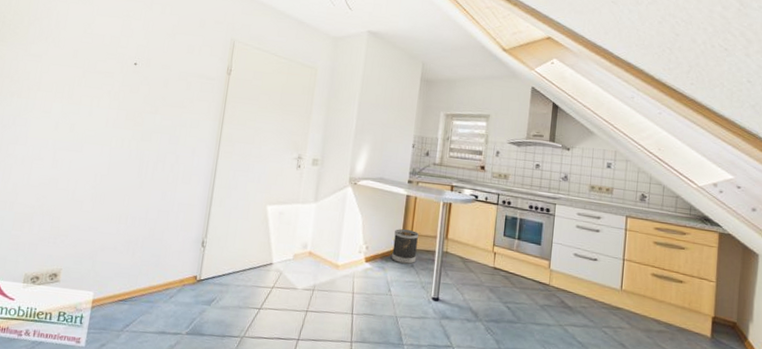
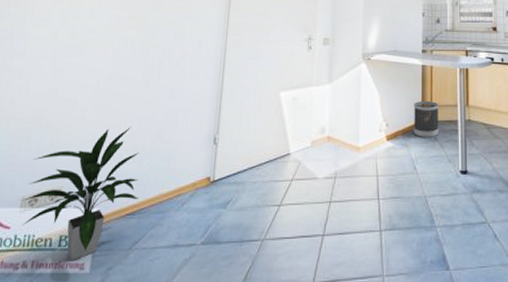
indoor plant: none [24,221,132,335] -> present [21,127,139,261]

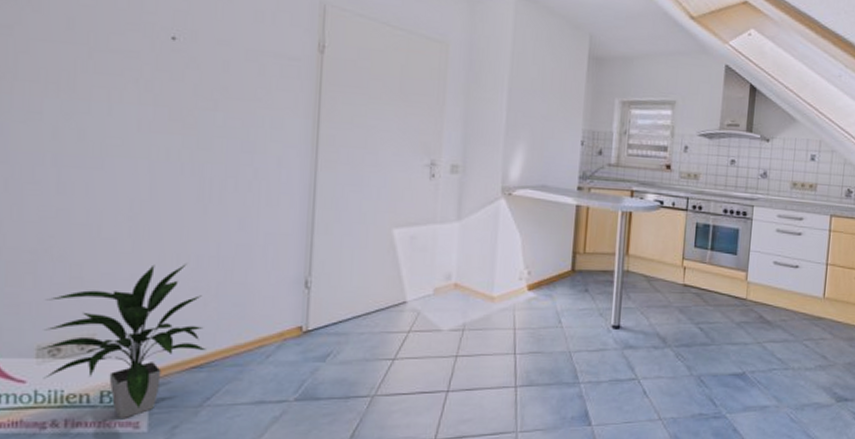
wastebasket: present [414,101,439,139] -> none [561,247,594,290]

